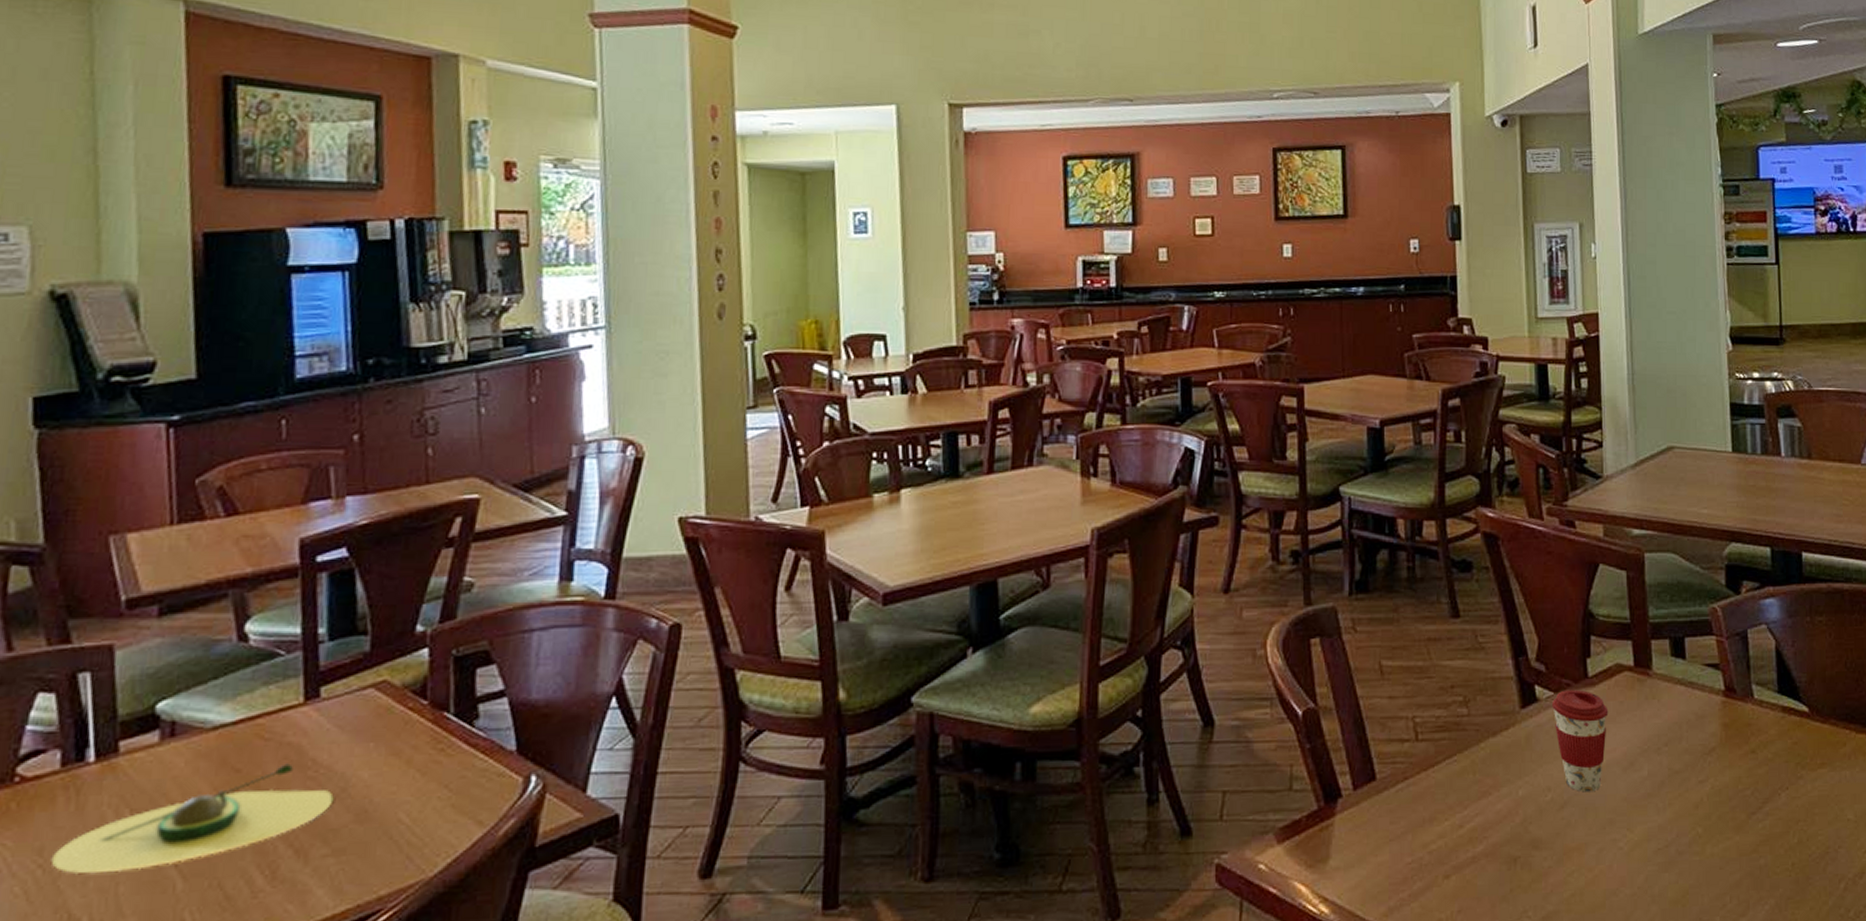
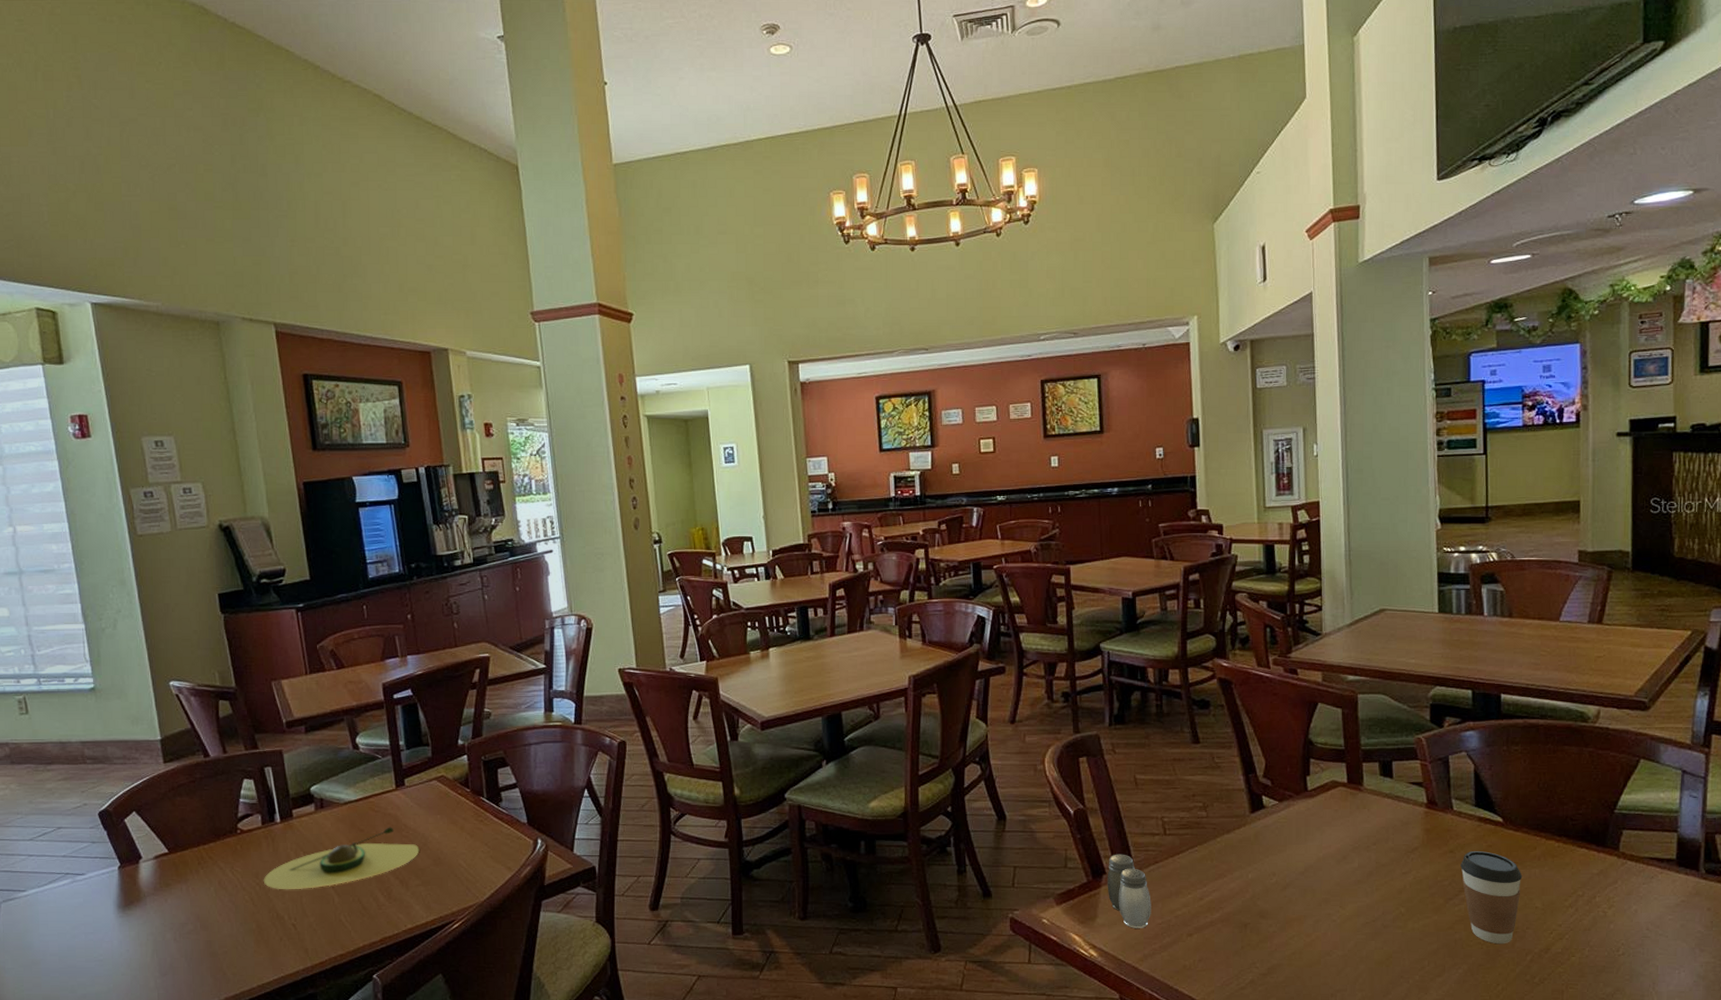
salt and pepper shaker: none [1343,768,1399,871] -> present [1107,854,1151,928]
coffee cup: present [1552,689,1609,793] -> none [1277,800,1325,878]
coffee cup: none [1763,749,1832,870] -> present [1460,850,1523,944]

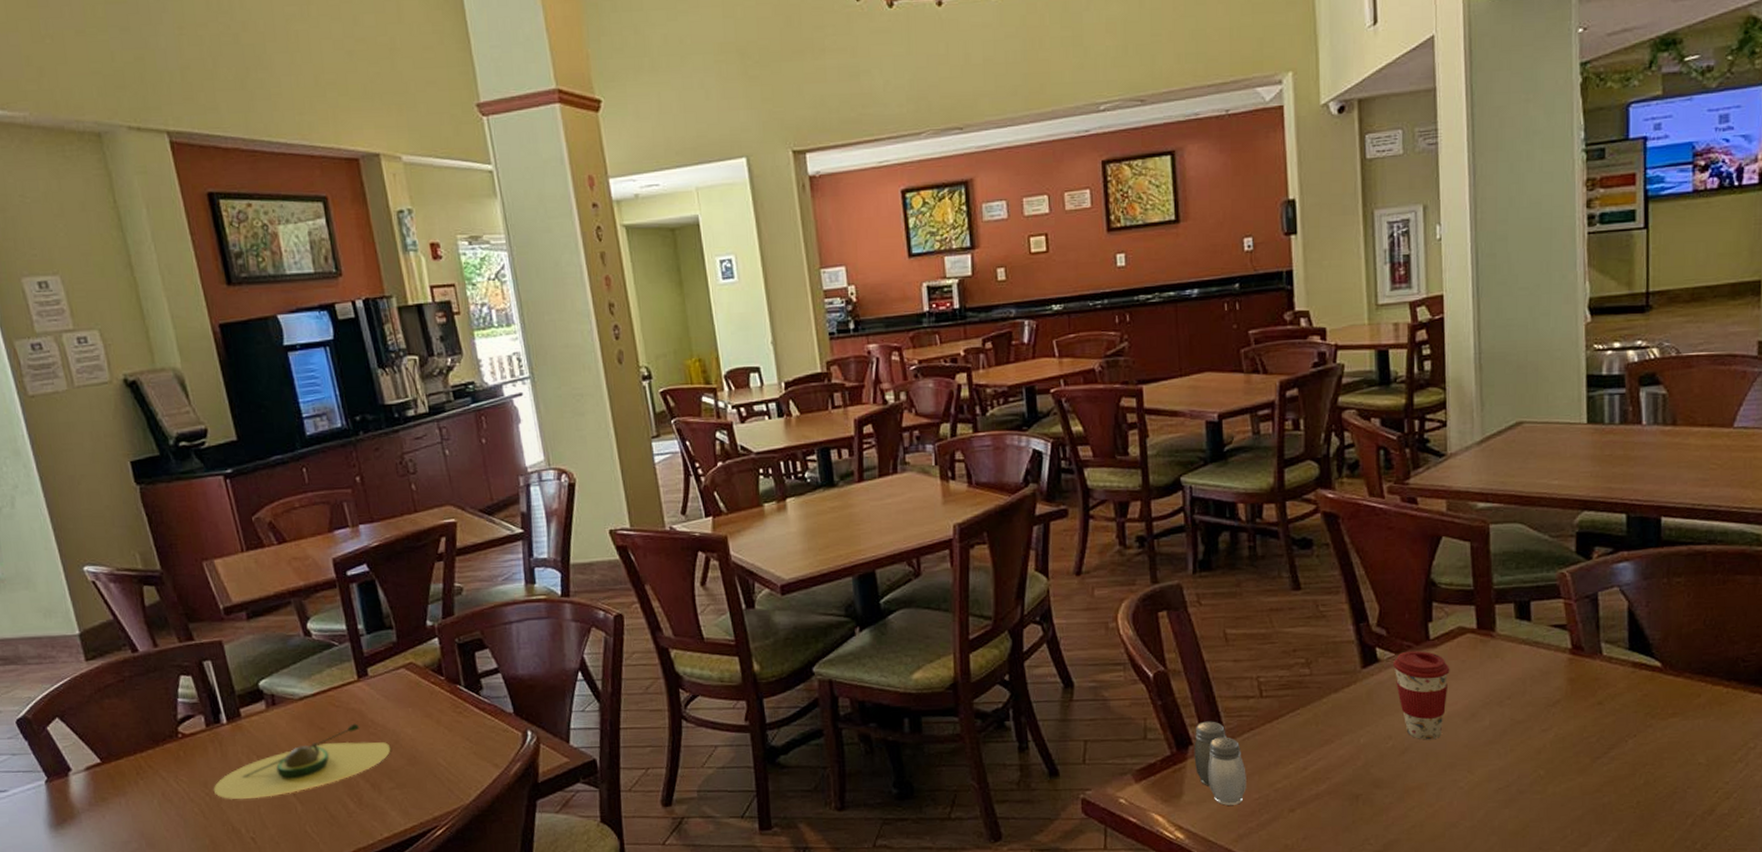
coffee cup: none [1277,800,1325,878] -> present [1393,650,1450,740]
coffee cup: present [1460,850,1523,944] -> none [1610,701,1684,807]

